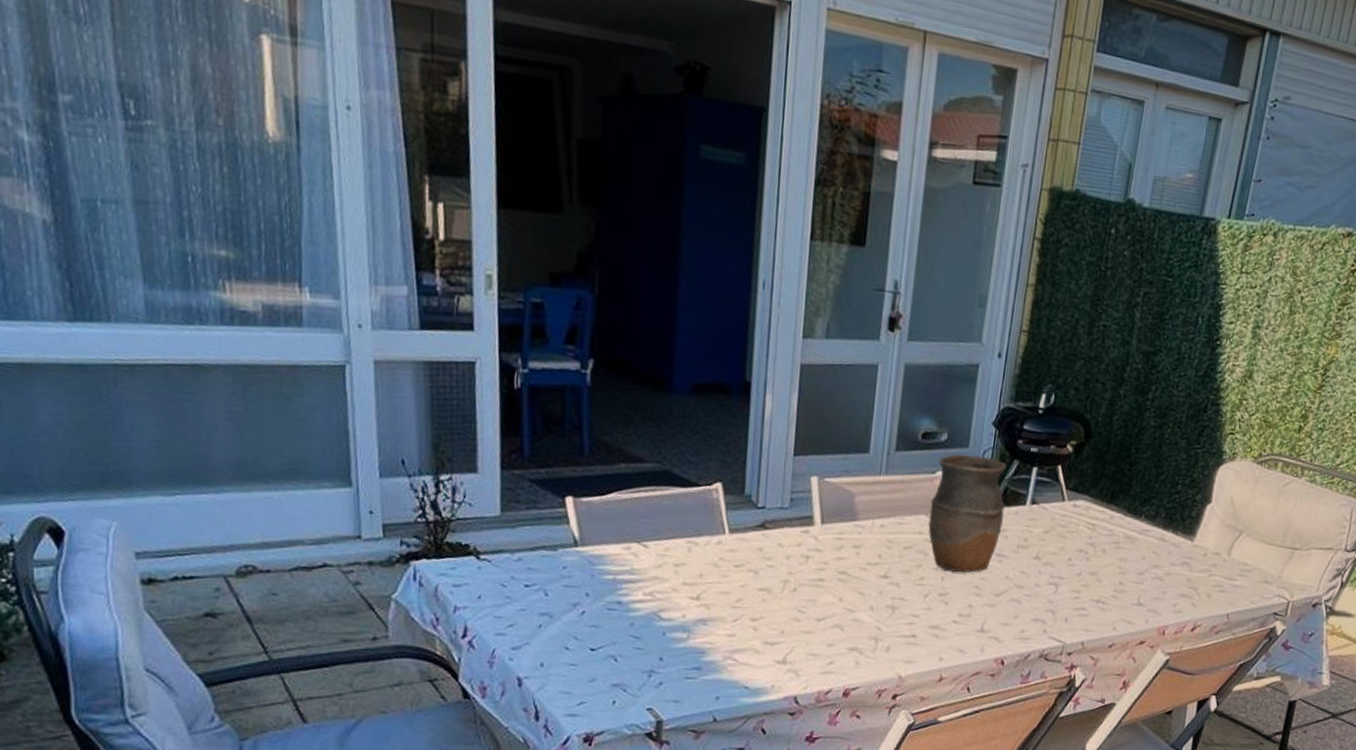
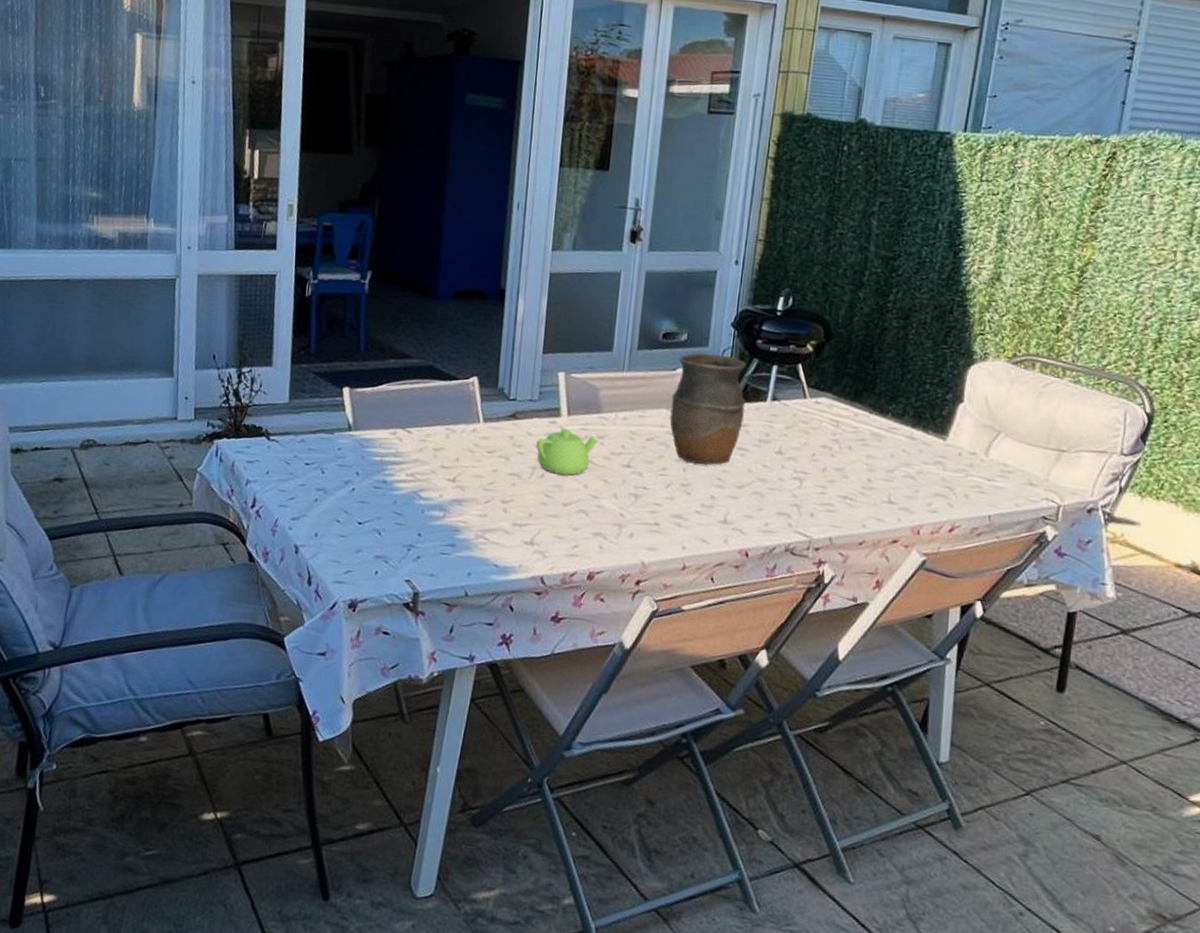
teapot: none [787,538,854,589] -> present [536,428,598,476]

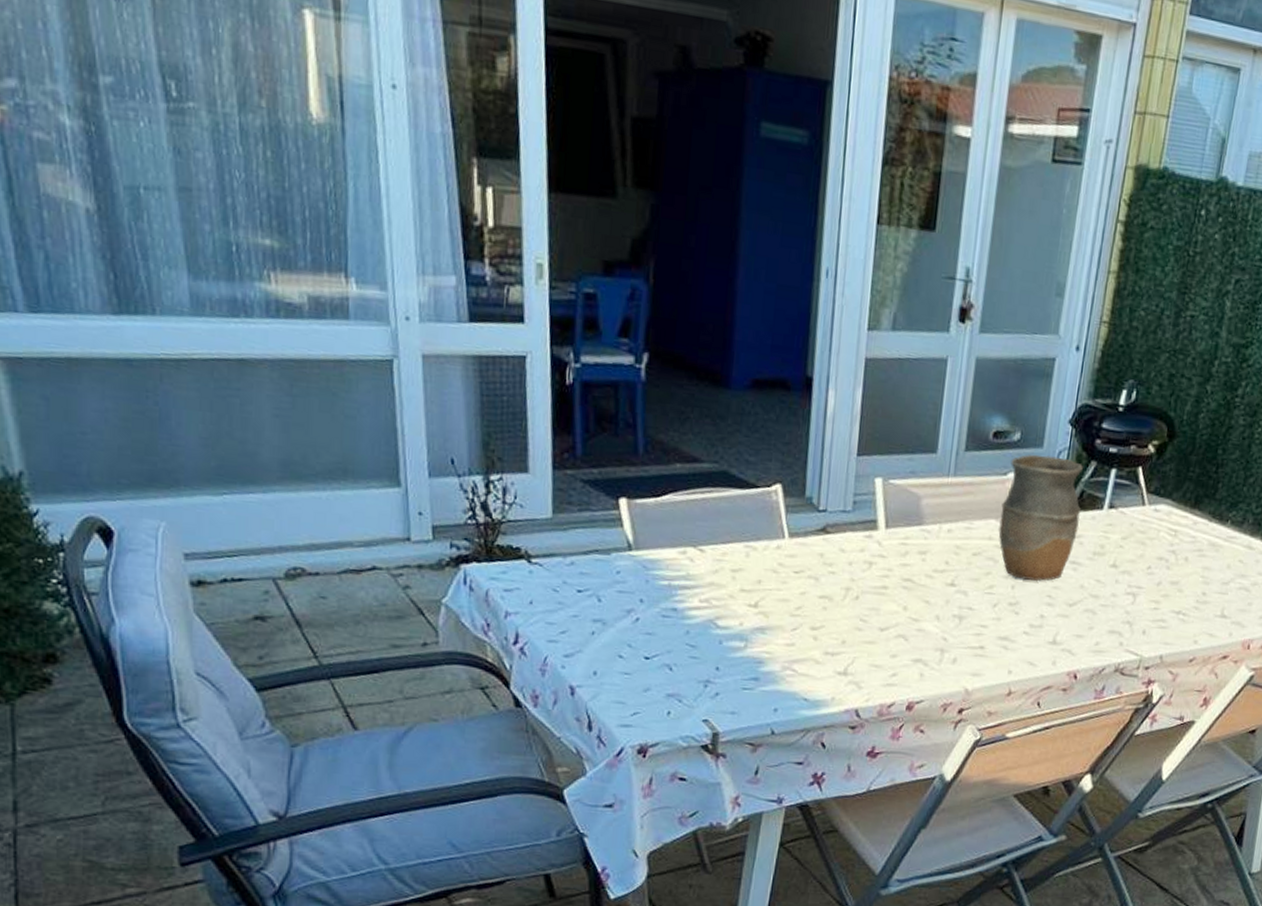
teapot: present [536,428,598,476] -> none [850,543,920,597]

